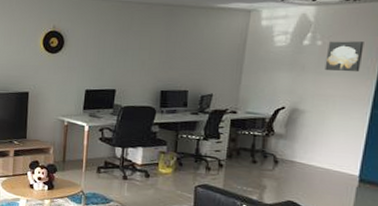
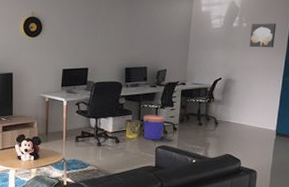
bucket: none [177,147,208,178] -> present [141,115,165,140]

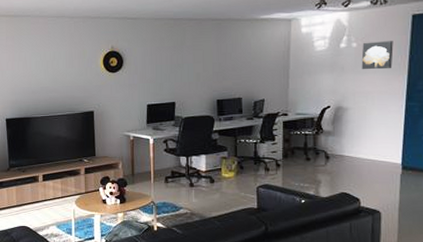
bucket: present [141,115,165,140] -> none [238,150,266,179]

